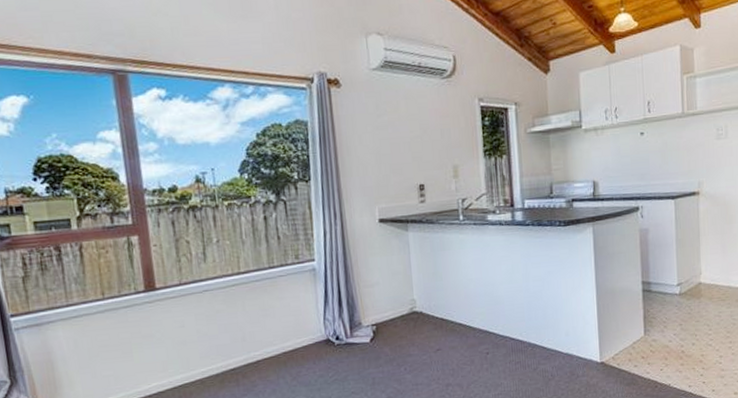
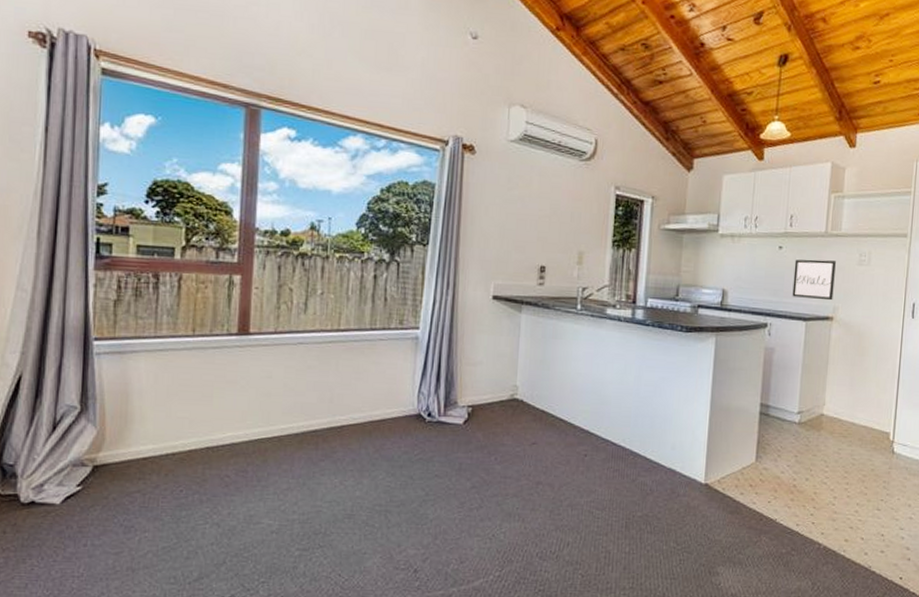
wall art: none [657,139,697,179] -> present [792,259,836,301]

